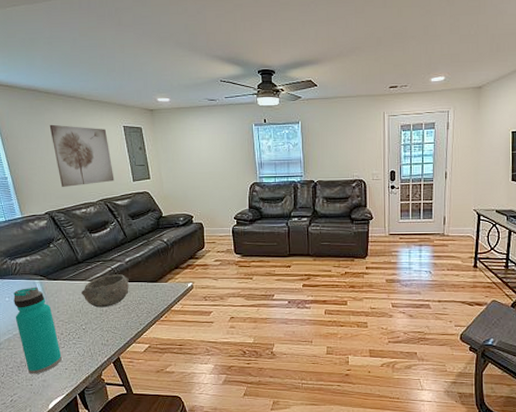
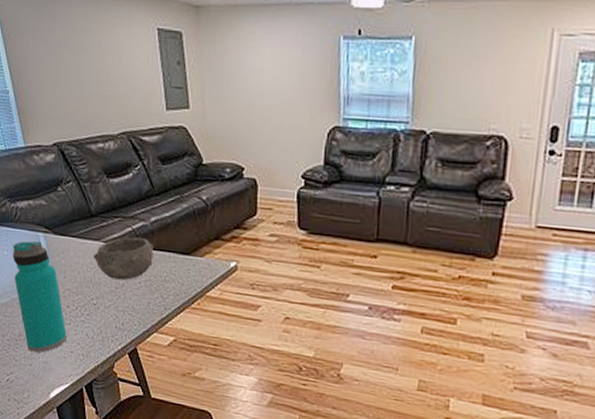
wall art: present [49,124,114,187] -> none [62,20,142,111]

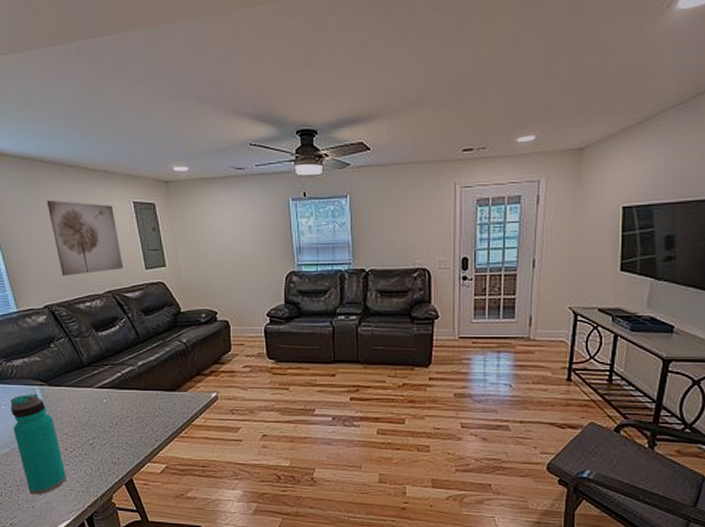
wall art: none [62,20,142,111] -> present [46,200,124,276]
bowl: present [94,237,154,281] -> none [88,381,142,420]

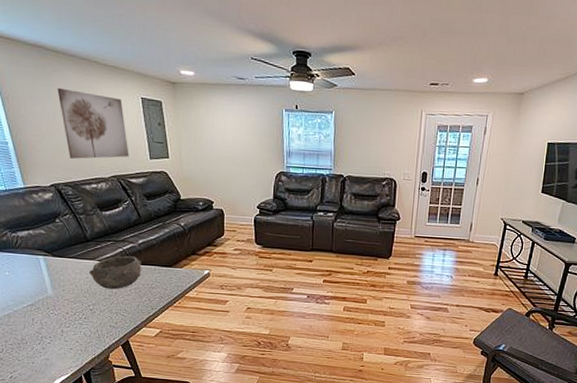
water bottle: present [10,393,66,495] -> none [14,262,66,352]
bowl: none [88,381,142,420] -> present [90,256,141,289]

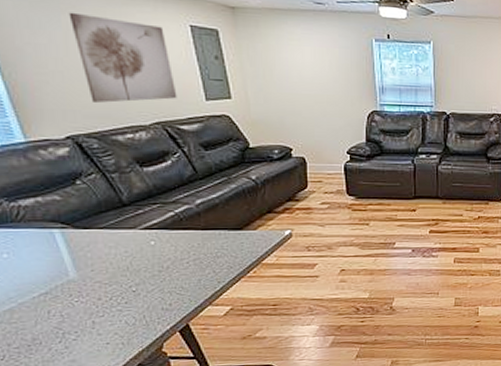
bowl: present [90,256,141,289] -> none [129,220,202,264]

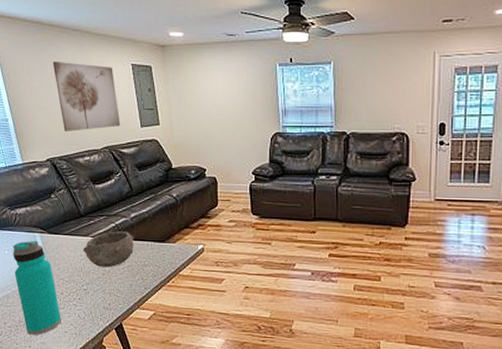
water bottle: none [16,238,100,354] -> present [13,240,61,336]
bowl: none [129,220,202,264] -> present [83,231,134,268]

